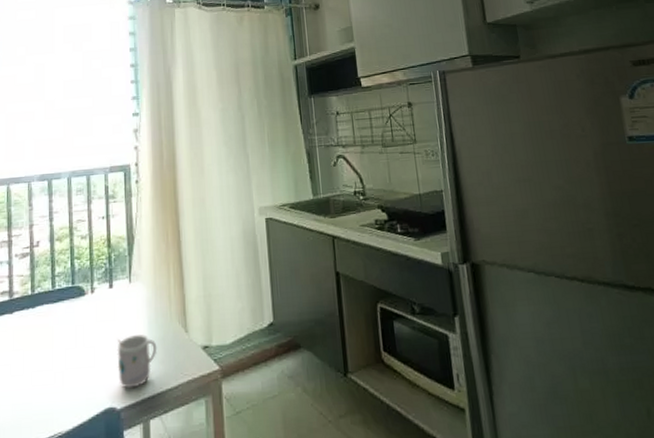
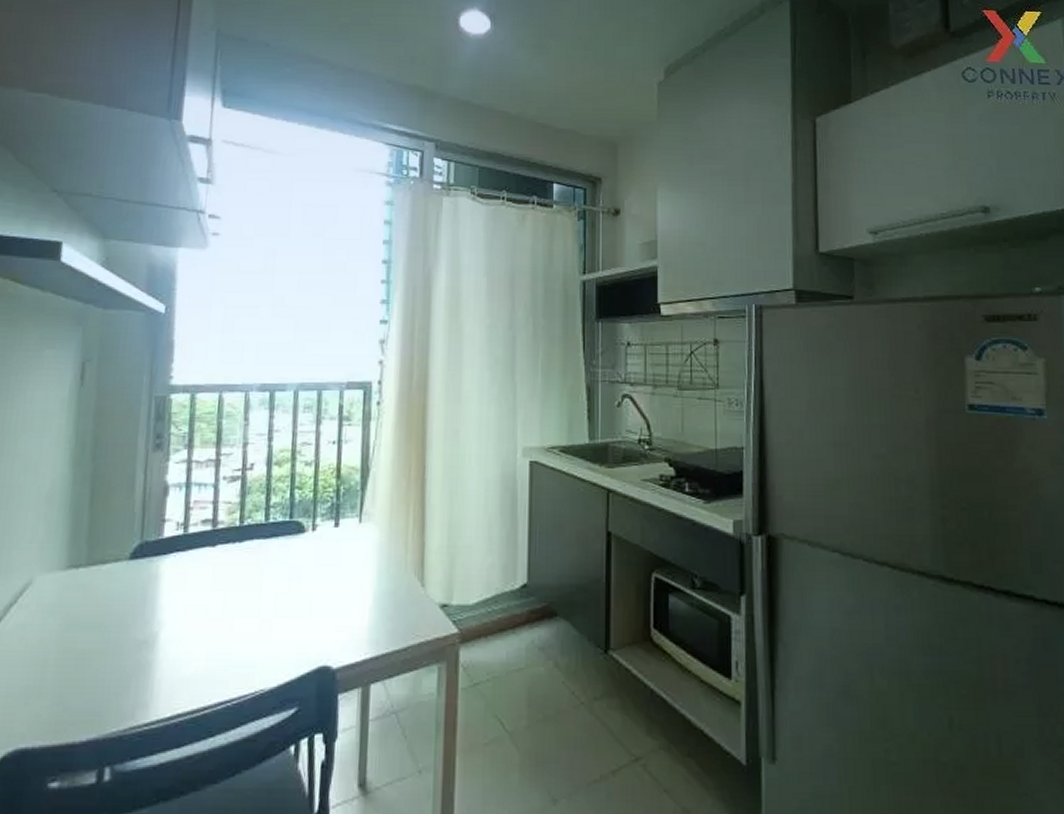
mug: present [117,334,157,389] -> none [336,585,387,646]

